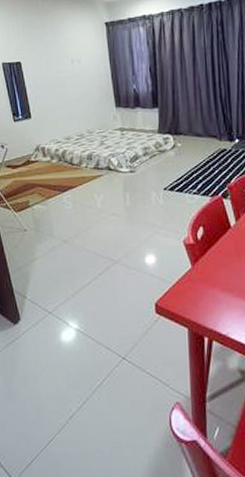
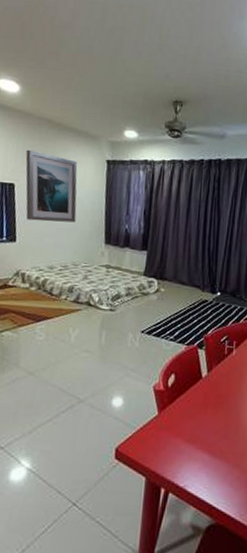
wall art: none [27,25,84,96] -> present [25,149,78,223]

